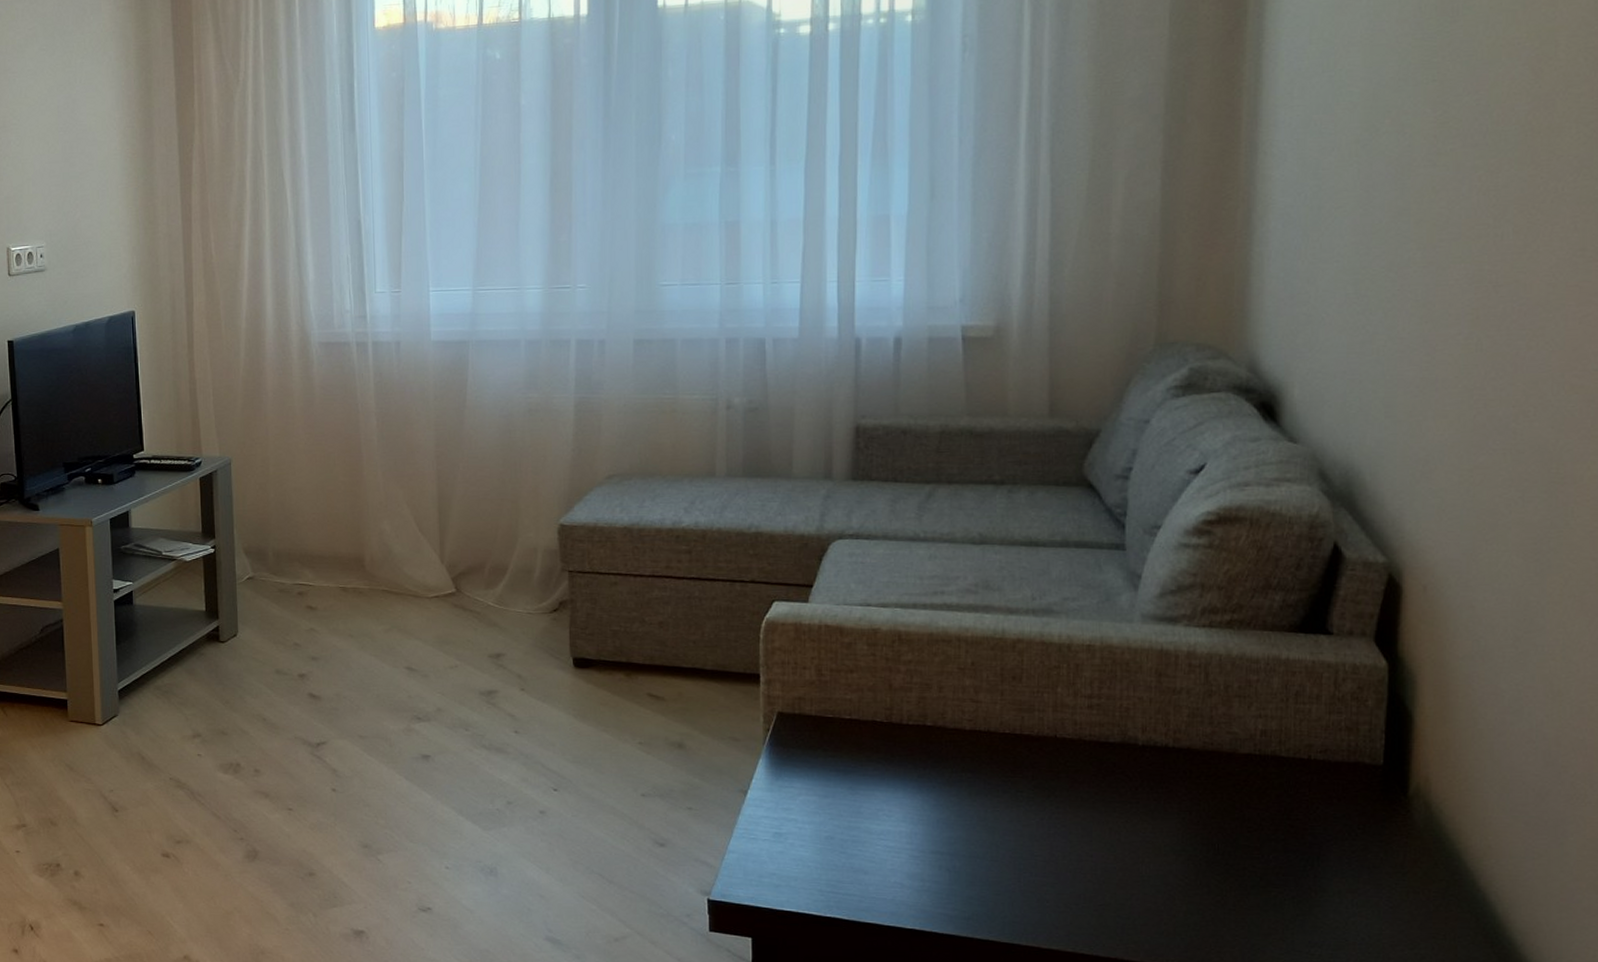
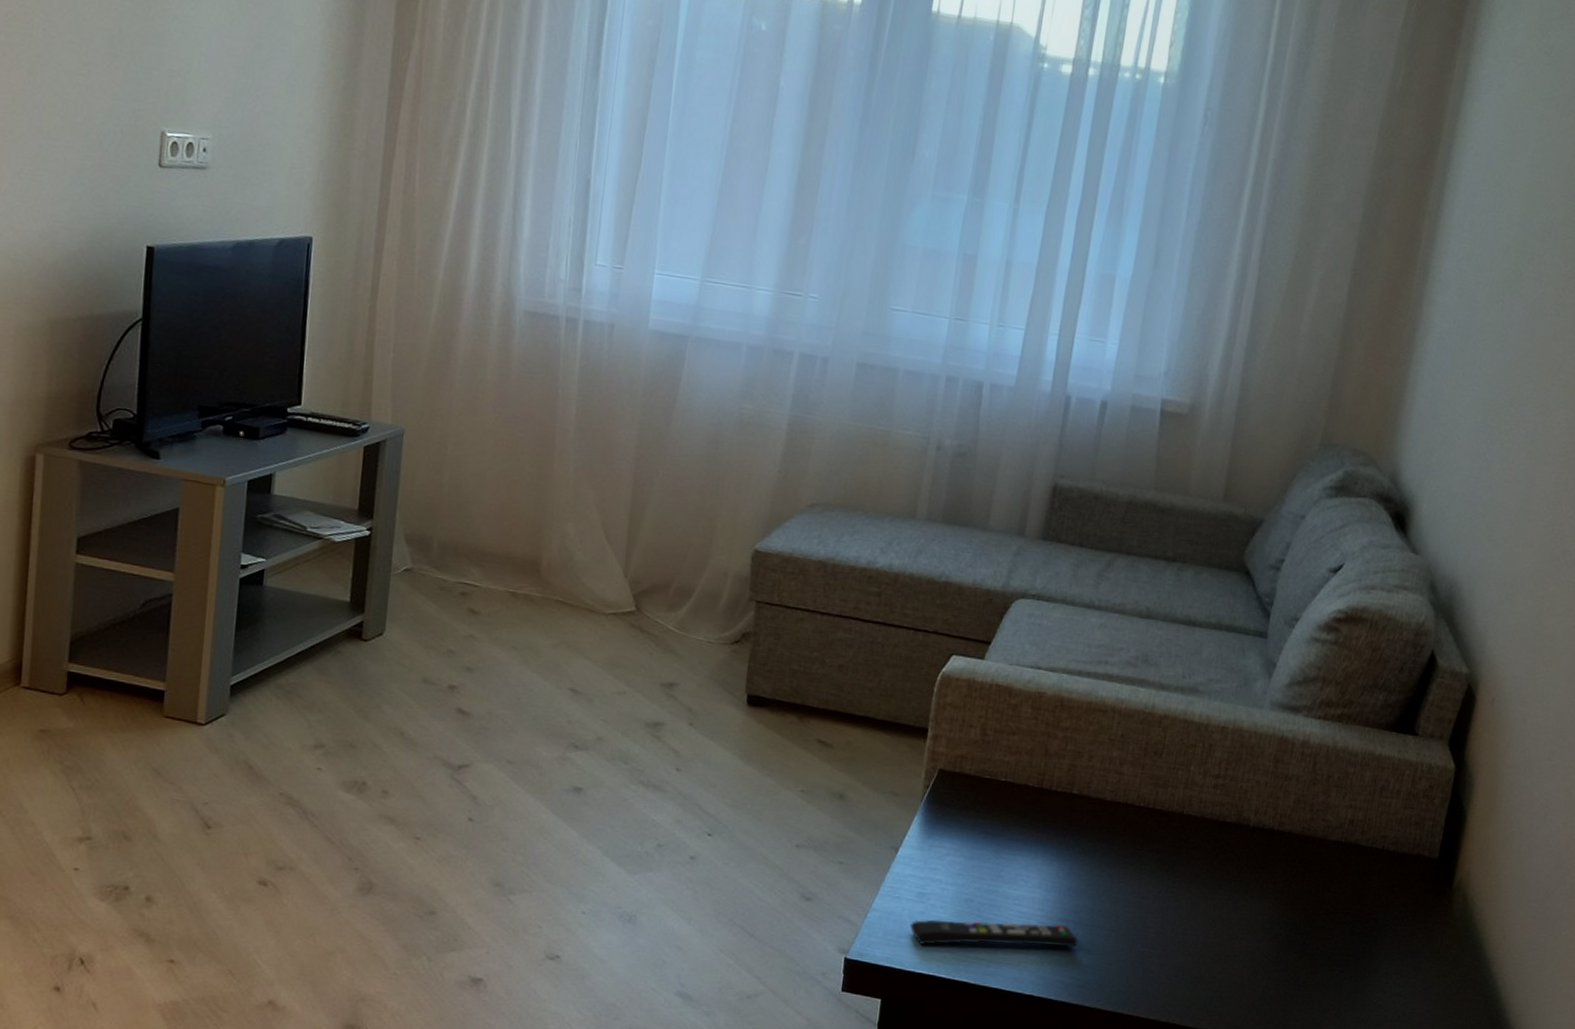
remote control: none [770,857,957,883] -> present [909,919,1078,947]

